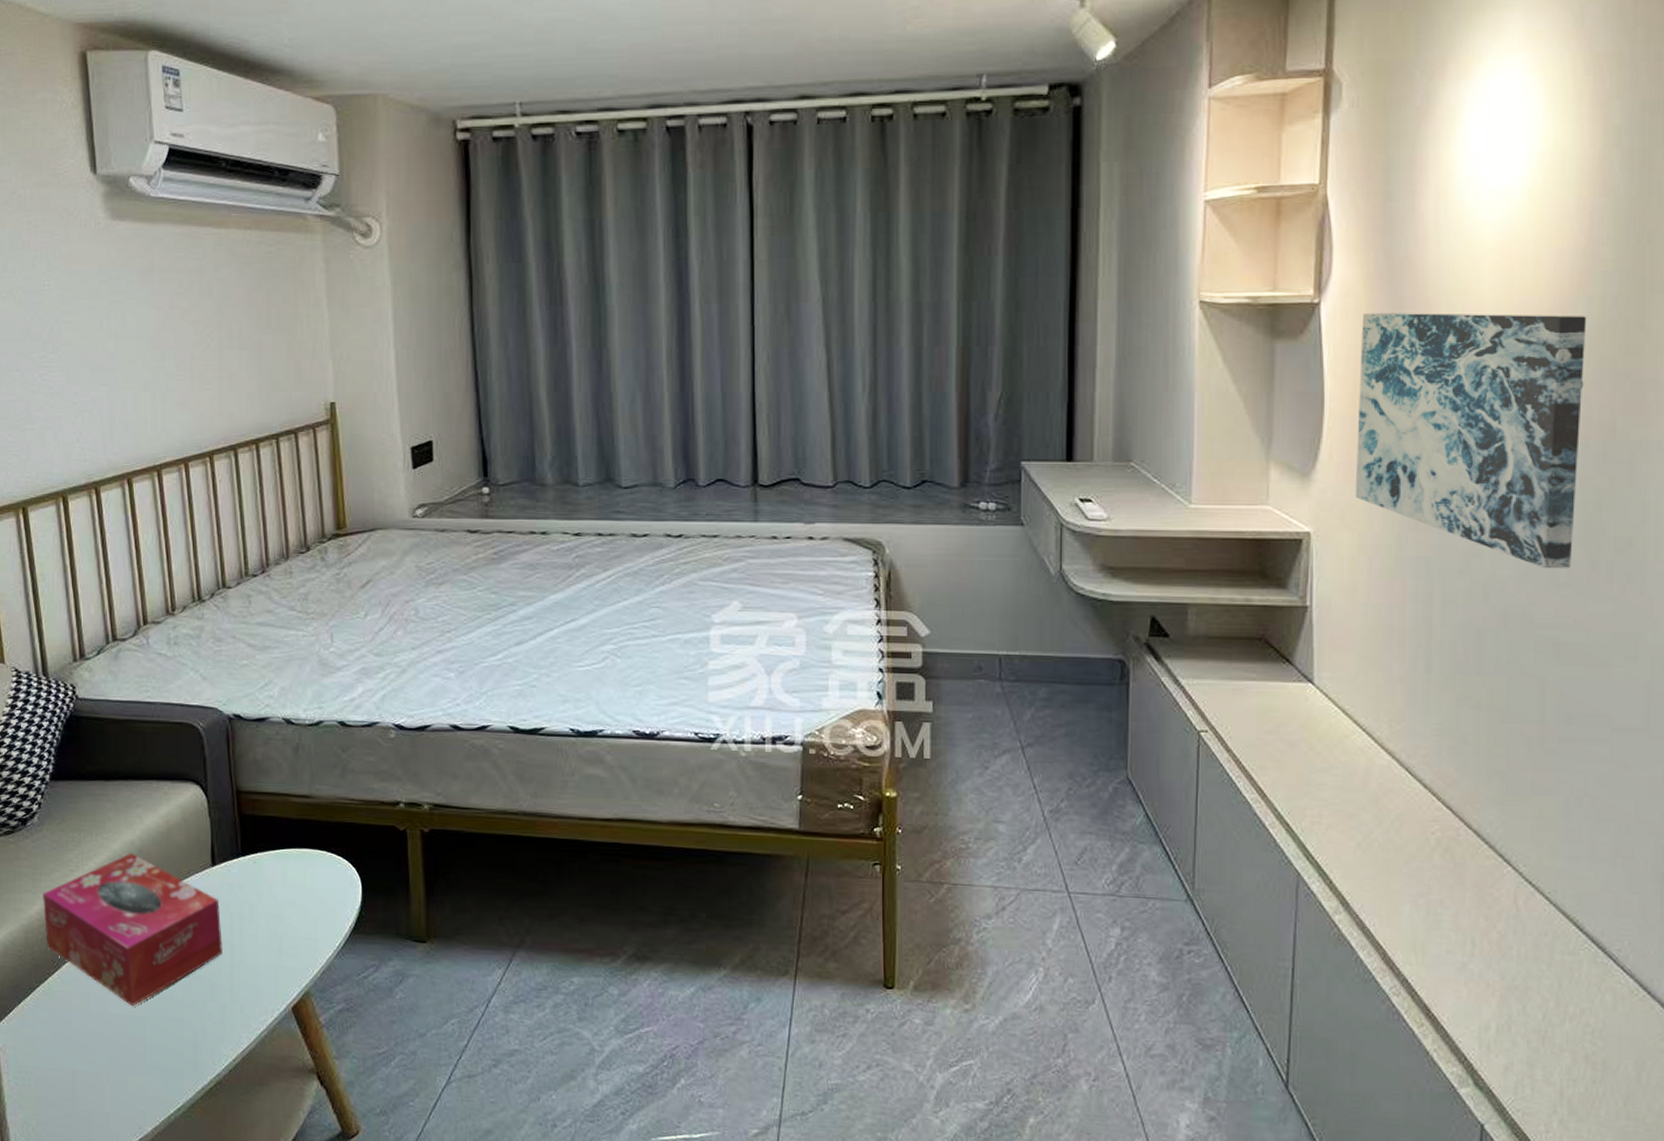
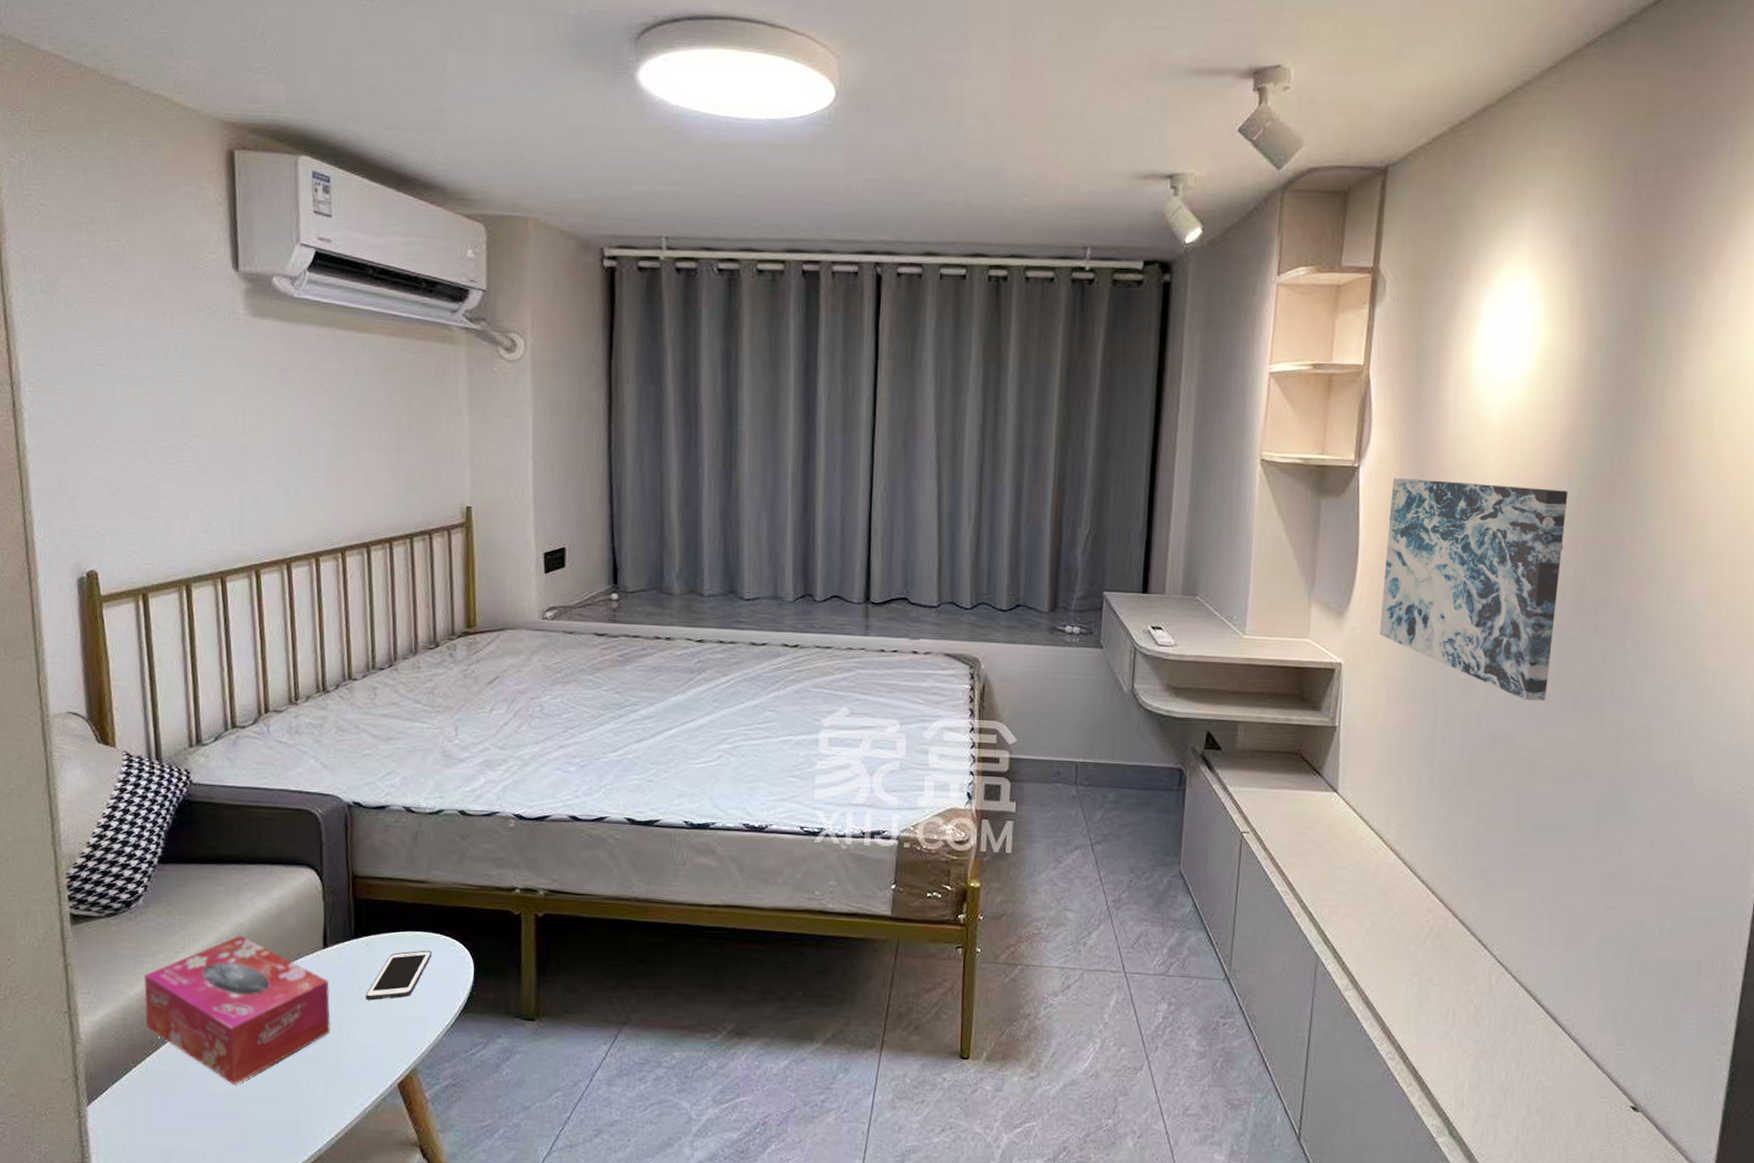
cell phone: none [256,868,318,921] -> present [366,950,432,1001]

